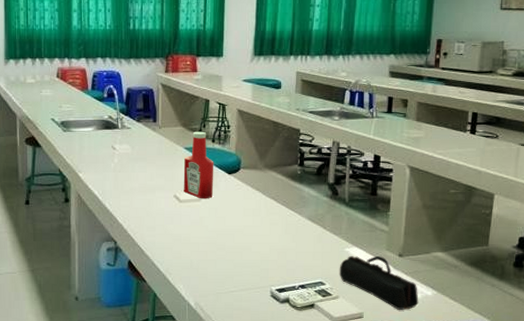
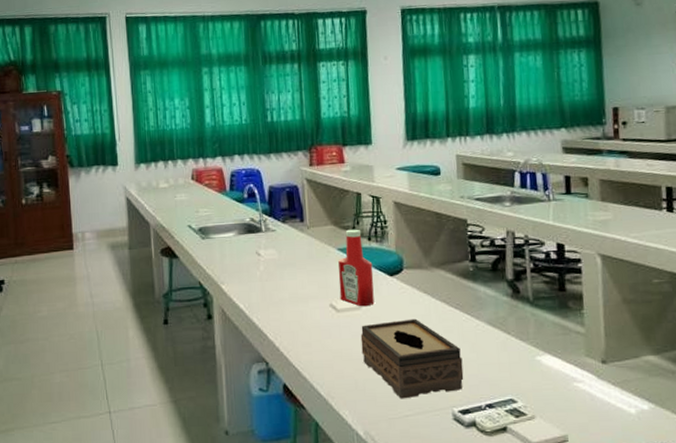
tissue box: none [198,211,284,278] -> present [360,318,464,399]
pencil case: present [339,256,419,310] -> none [531,364,634,430]

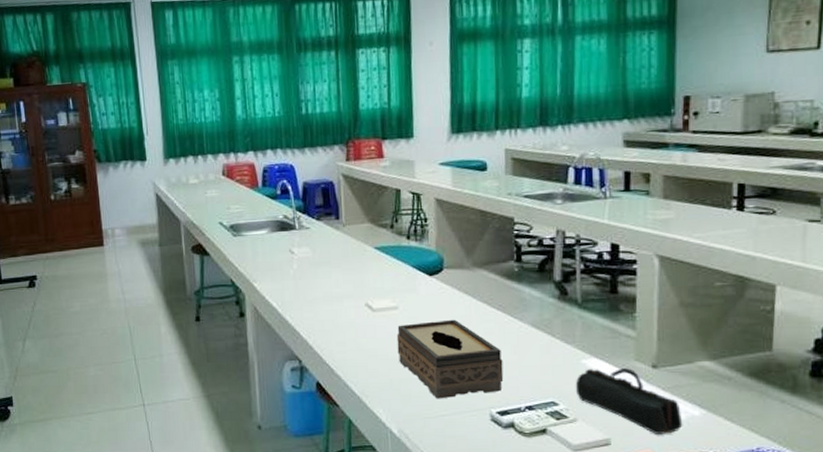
ketchup bottle: present [338,229,374,307] -> none [374,227,412,307]
pencil case: none [531,364,634,430] -> present [575,368,683,434]

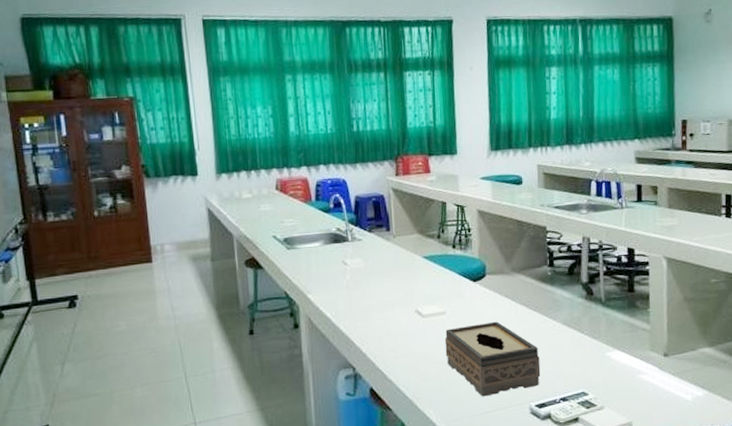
pencil case: present [575,368,683,434] -> none [601,358,690,415]

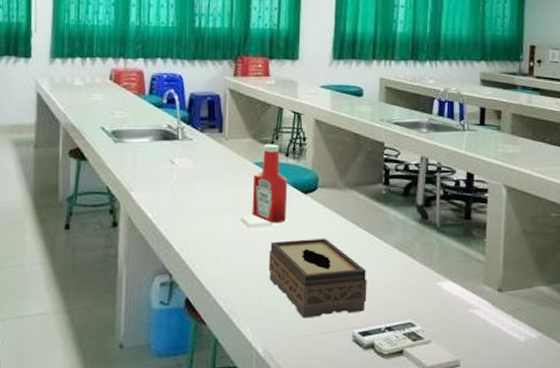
ketchup bottle: none [423,237,458,312] -> present [252,144,288,223]

